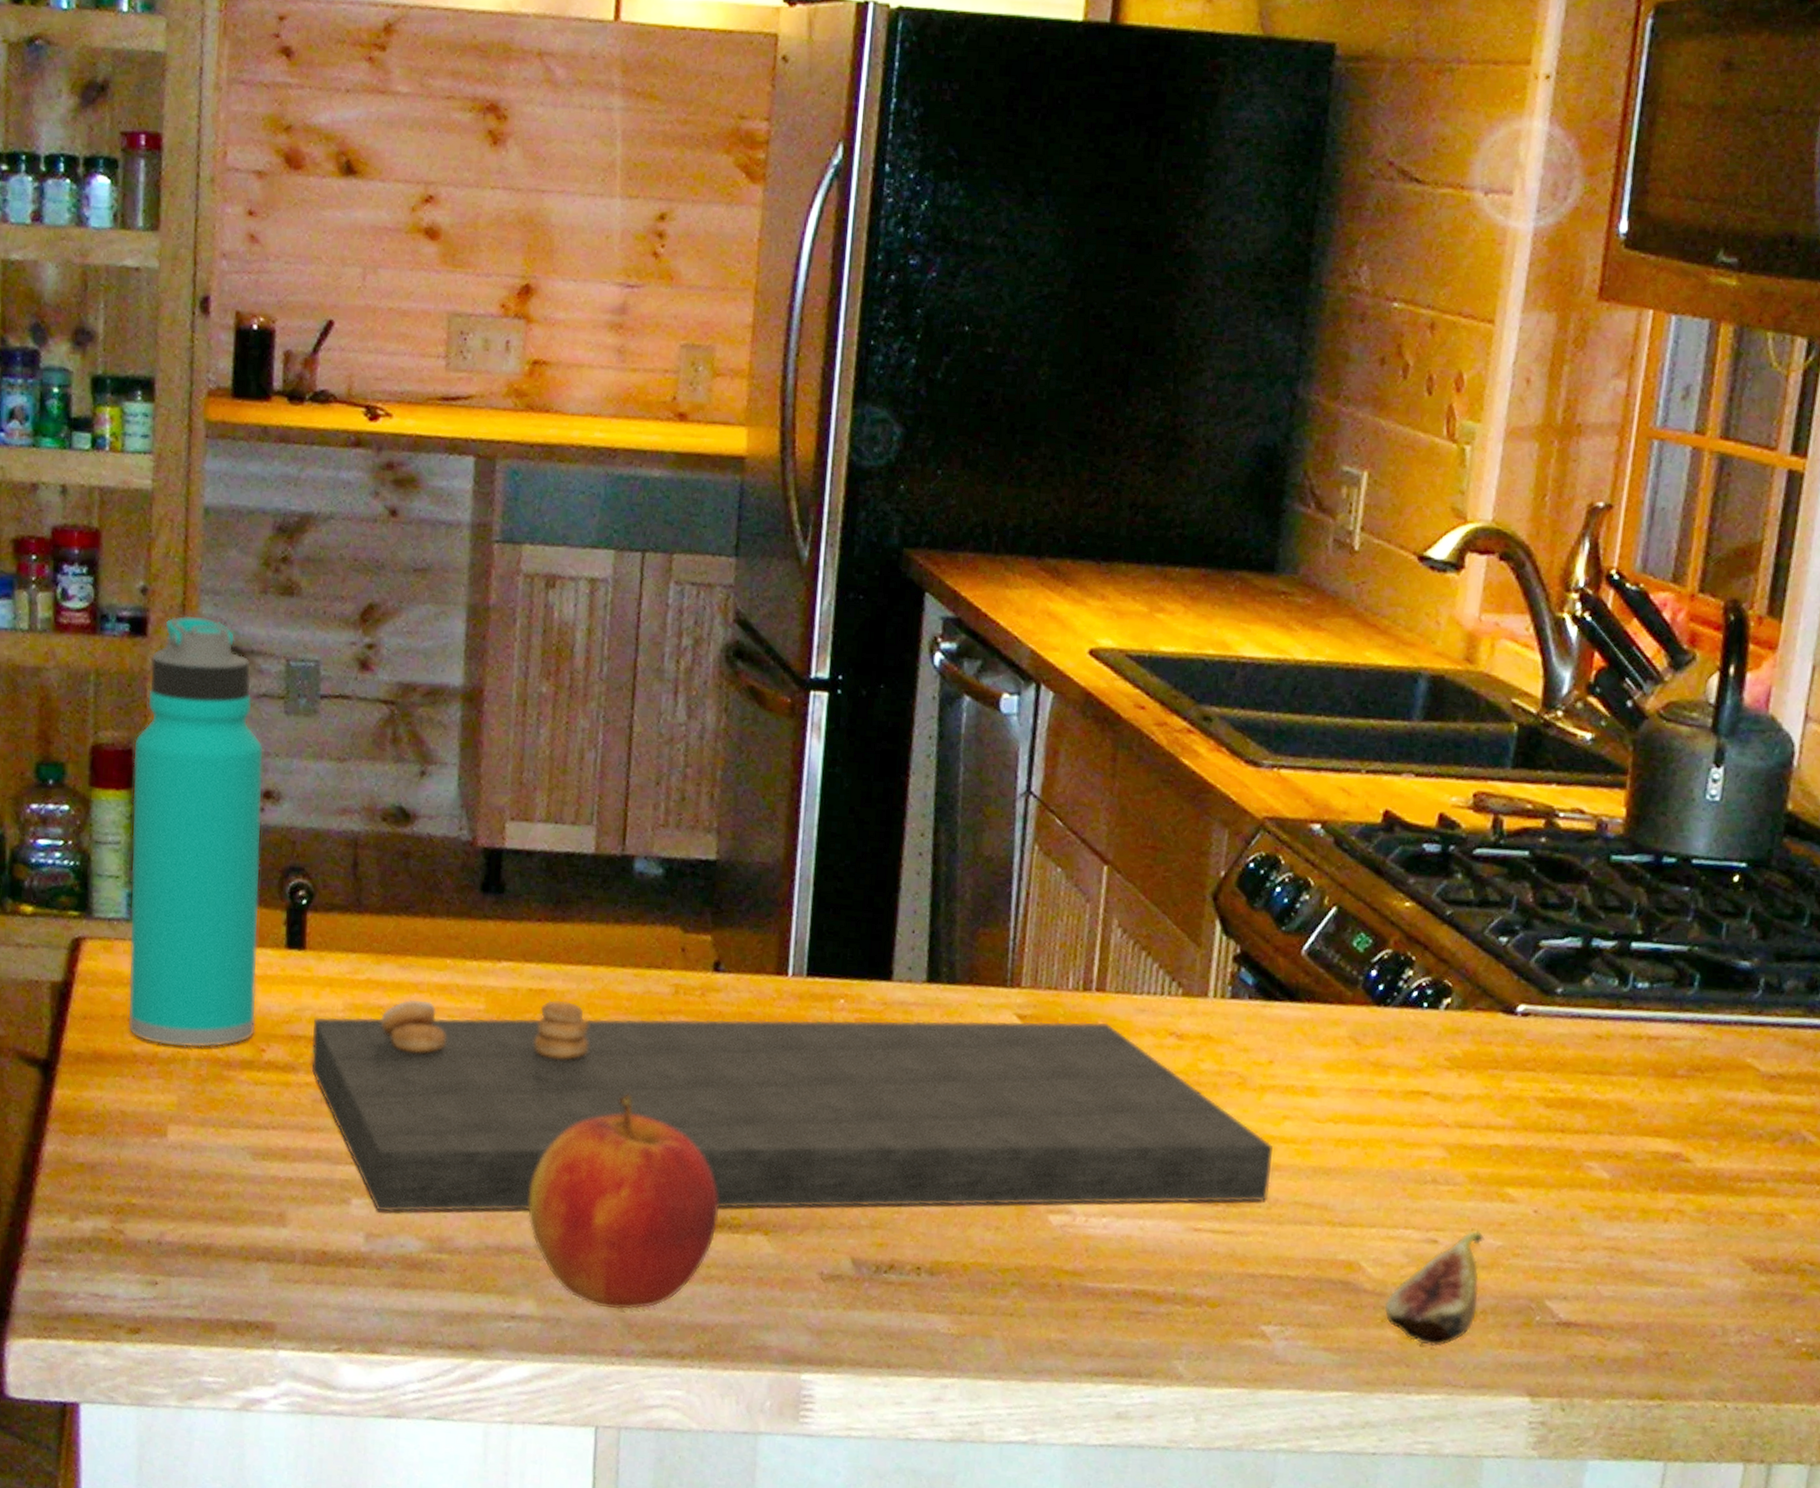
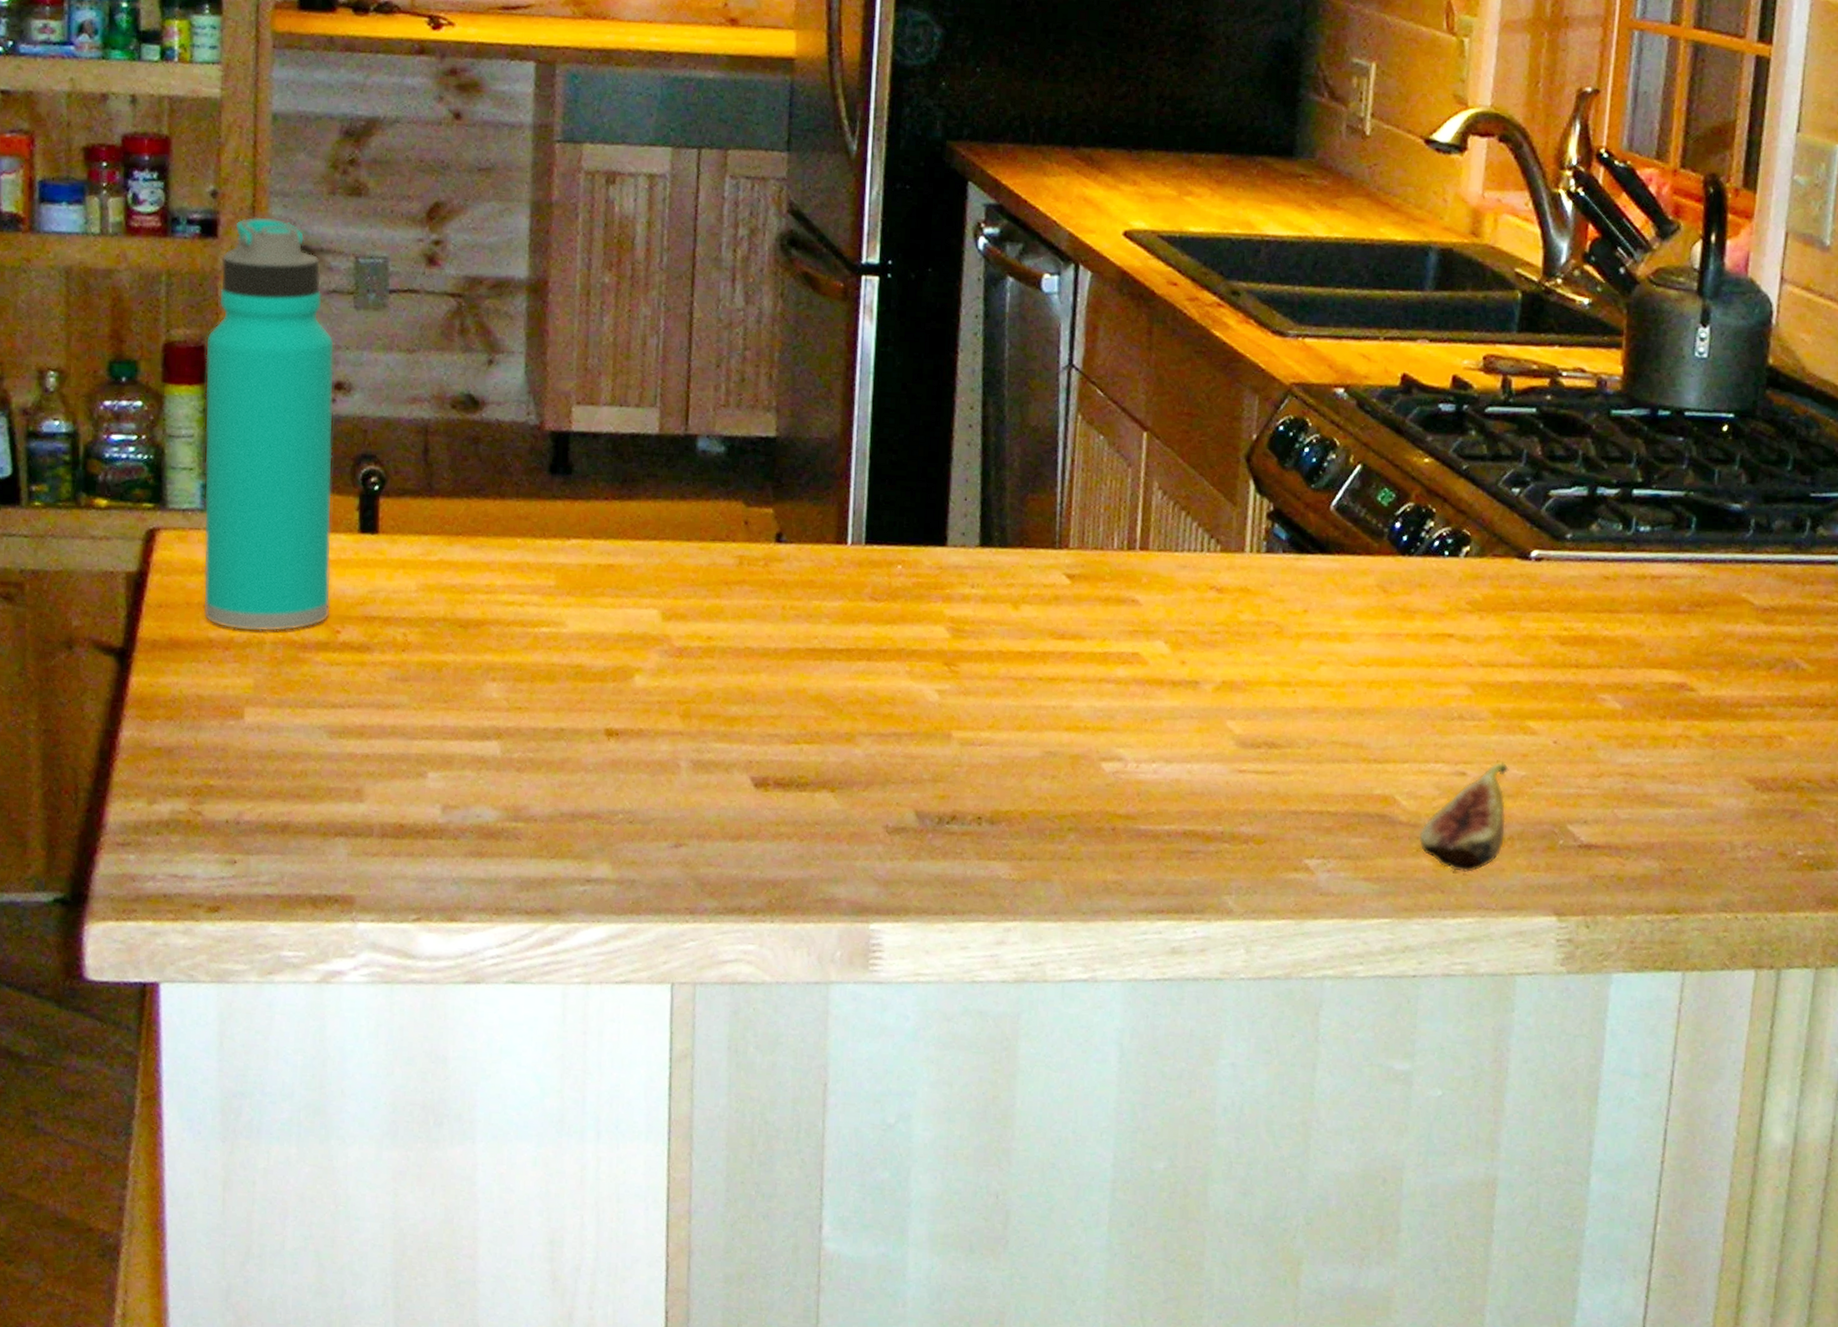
cutting board: present [311,1000,1273,1212] -> none [386,574,1310,784]
apple: present [527,1094,721,1310] -> none [600,662,788,869]

